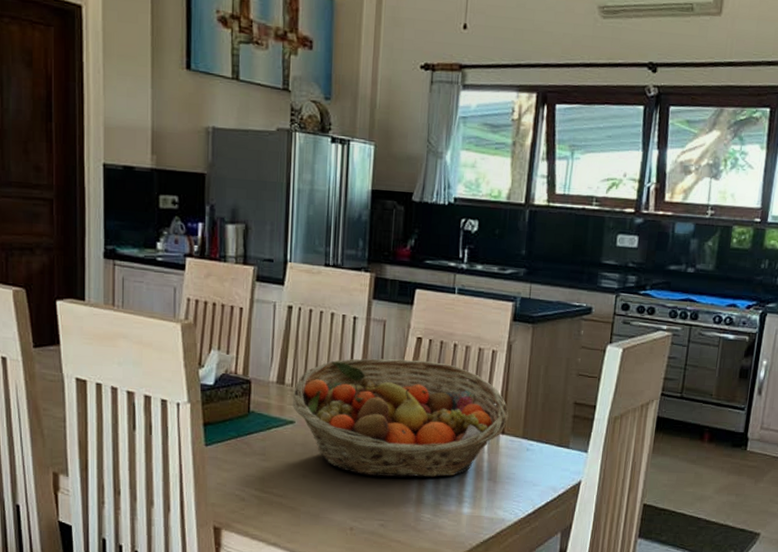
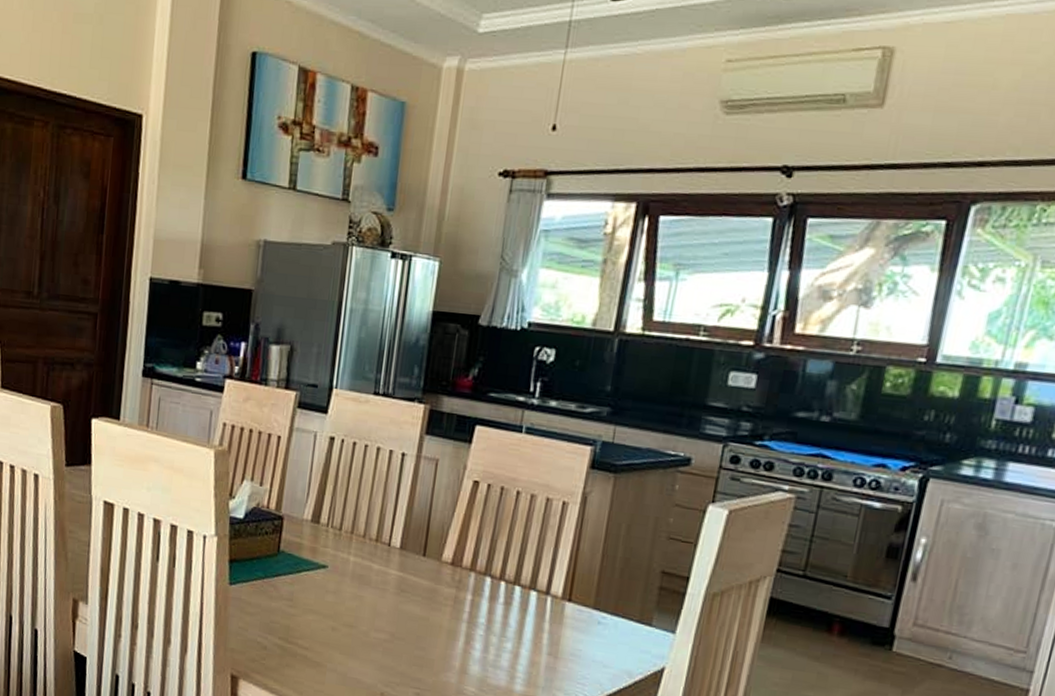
fruit basket: present [292,358,509,478] -> none [327,500,579,646]

